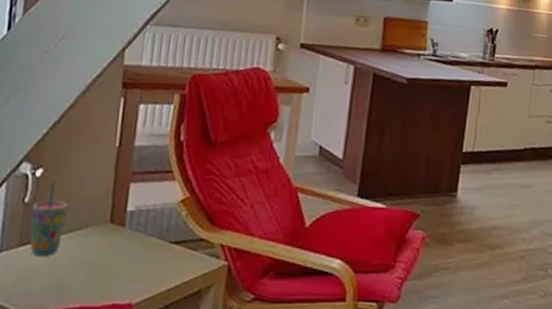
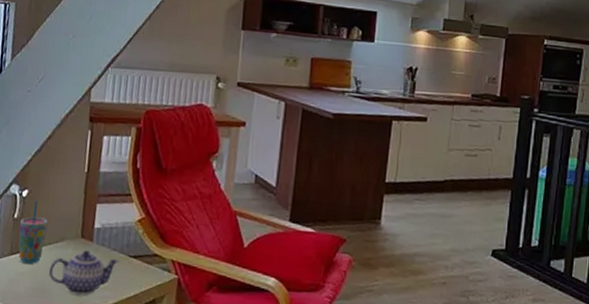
teapot: none [68,237,157,289] -> present [49,250,119,295]

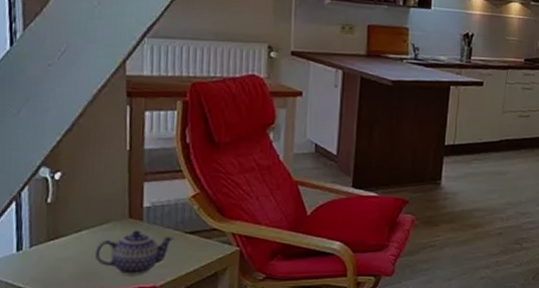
cup: present [18,200,48,264] -> none [54,183,88,248]

